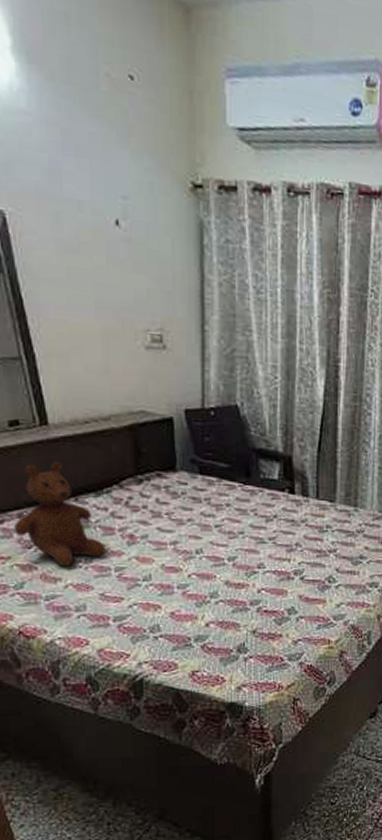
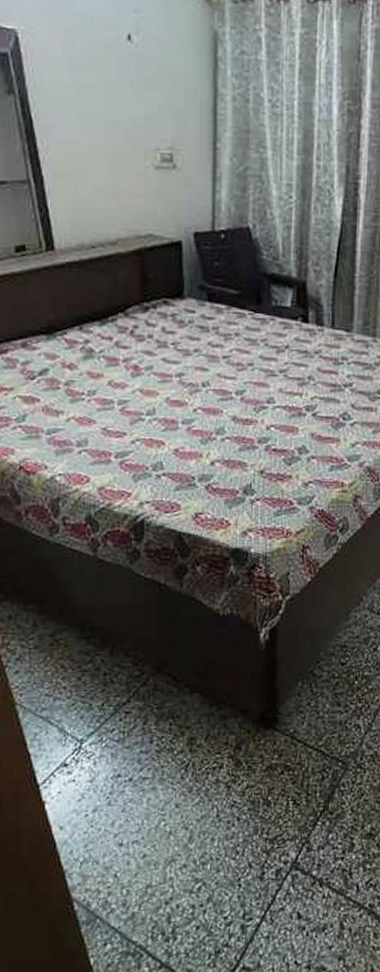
teddy bear: present [13,460,106,566] -> none [17,287,109,399]

